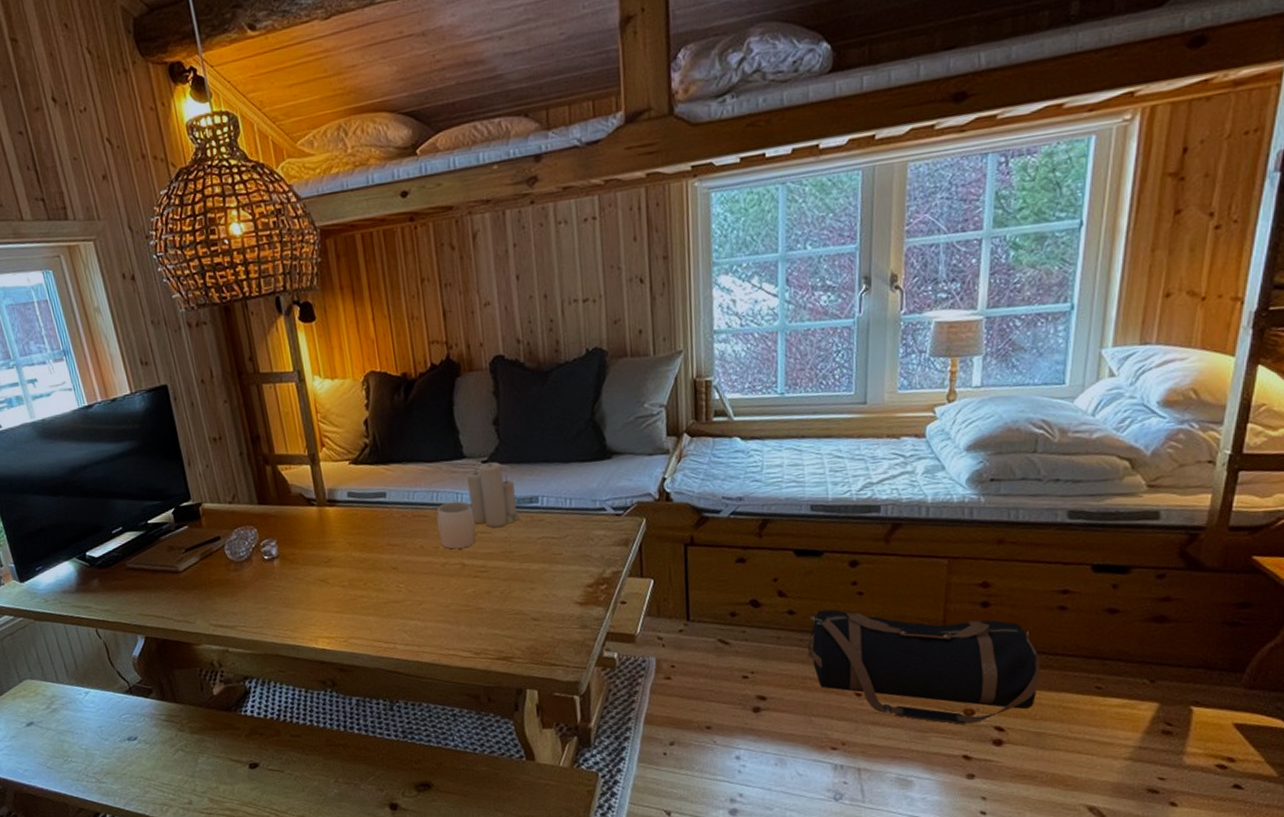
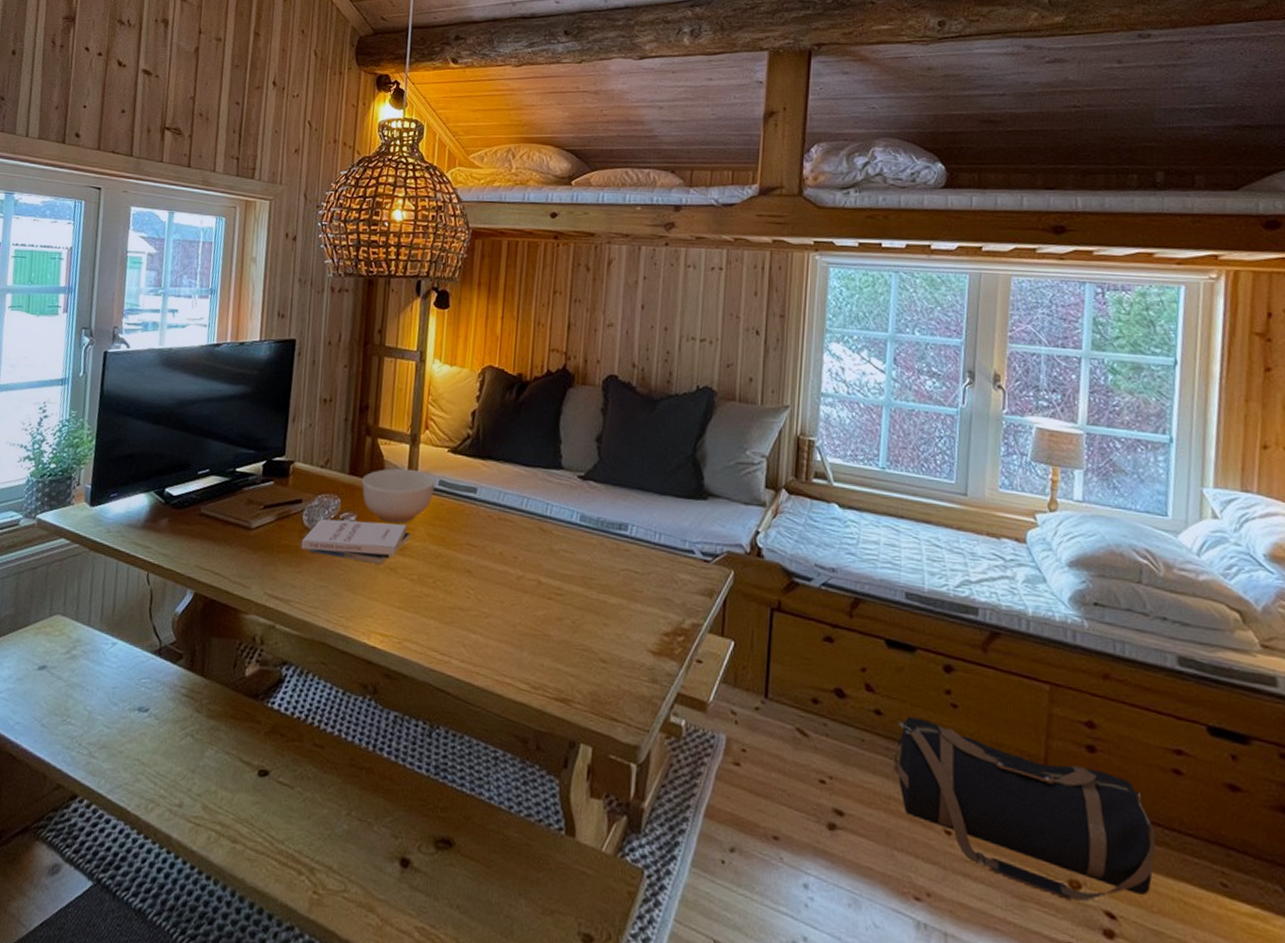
books: none [230,538,333,582] -> present [300,518,411,564]
bowl: none [272,487,345,541] -> present [361,468,436,524]
mug: present [436,501,476,550] -> none [520,511,561,565]
candle: present [467,458,520,527] -> none [558,474,606,549]

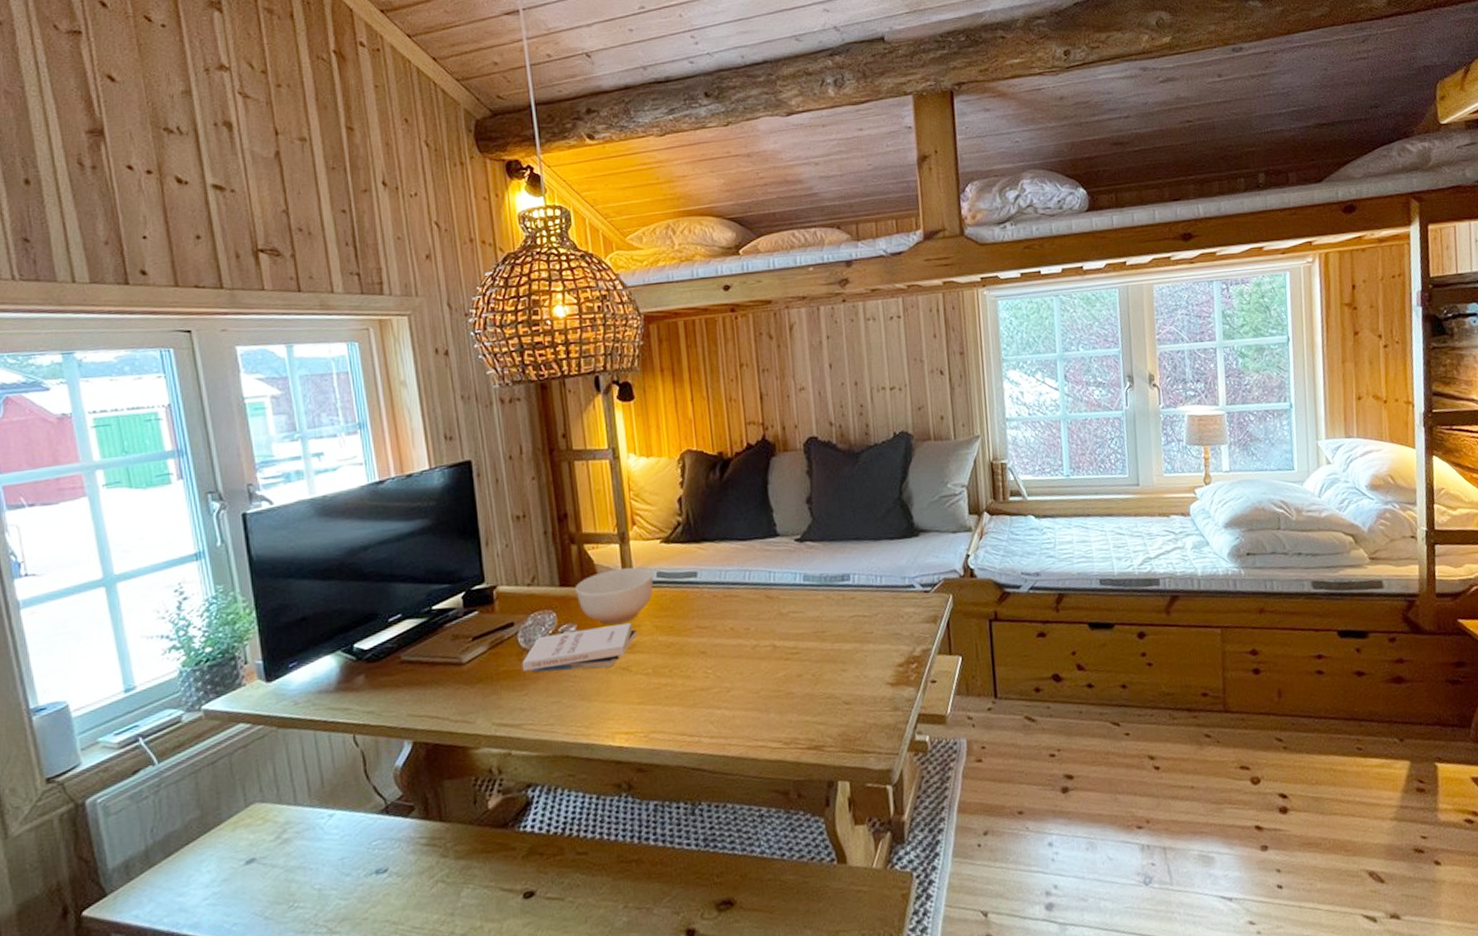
duffel bag: present [893,716,1156,901] -> none [1106,681,1310,794]

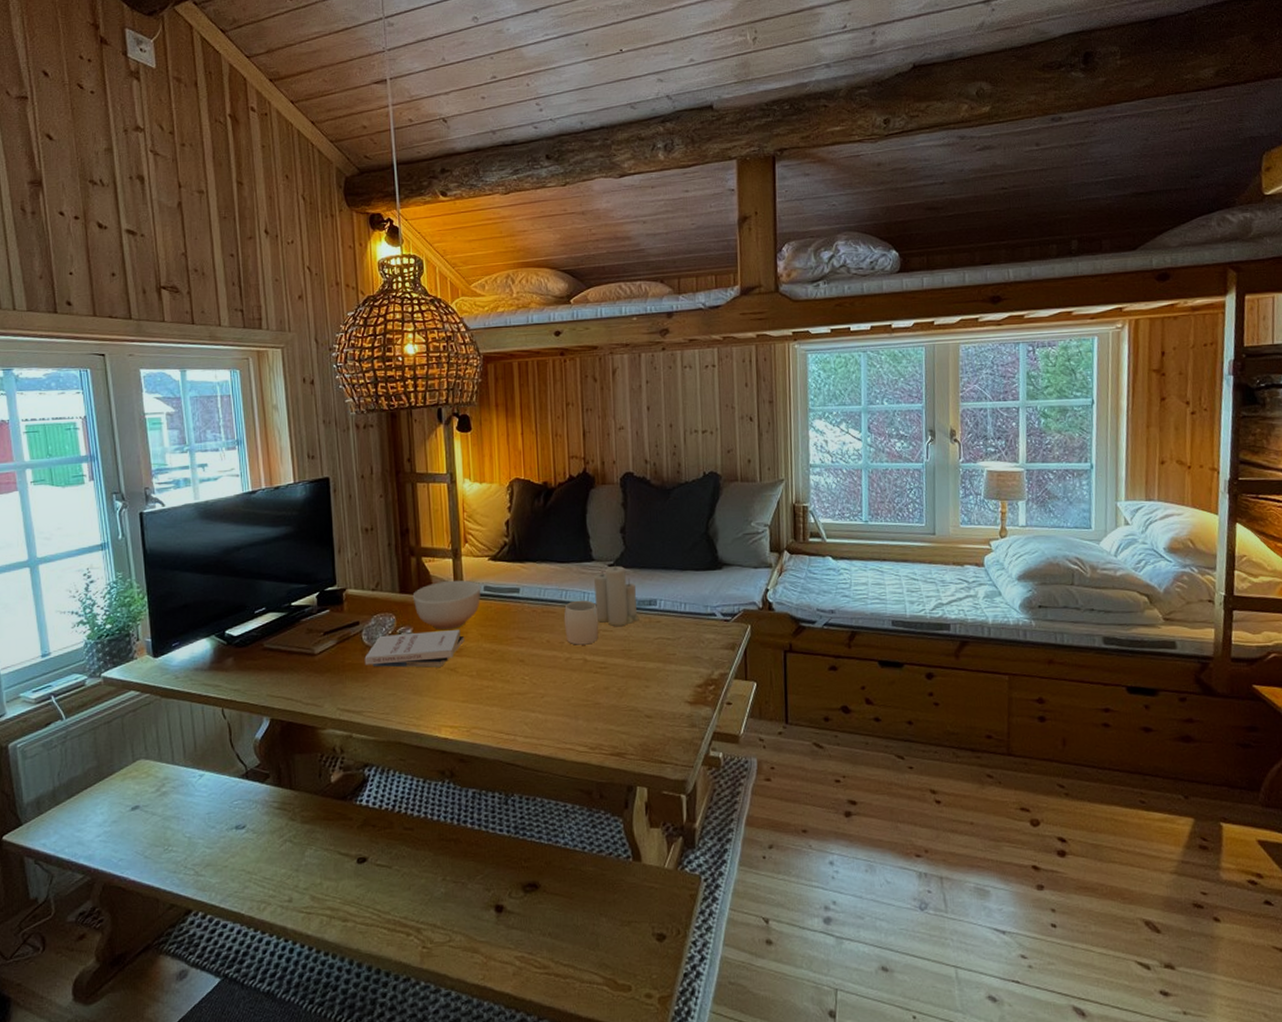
mug: none [748,580,788,631] -> present [563,600,599,645]
candle: none [780,536,832,607] -> present [594,562,640,626]

